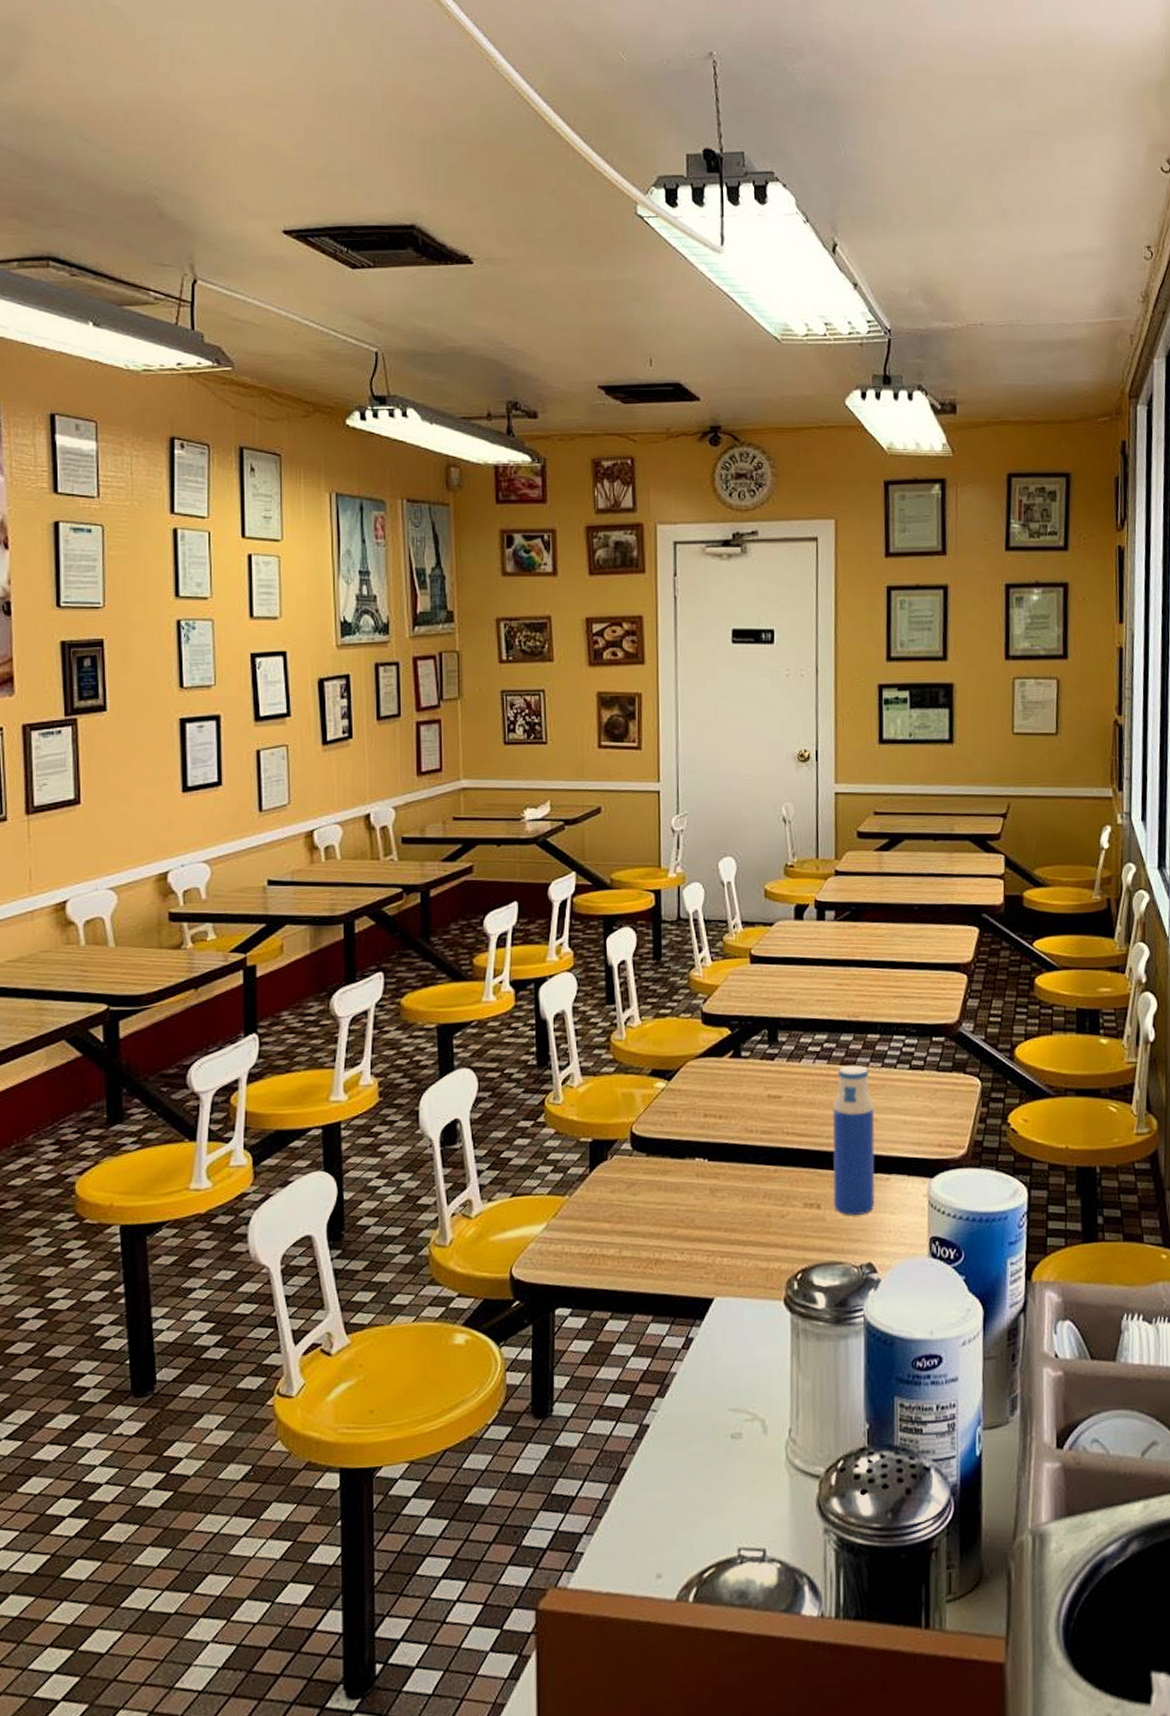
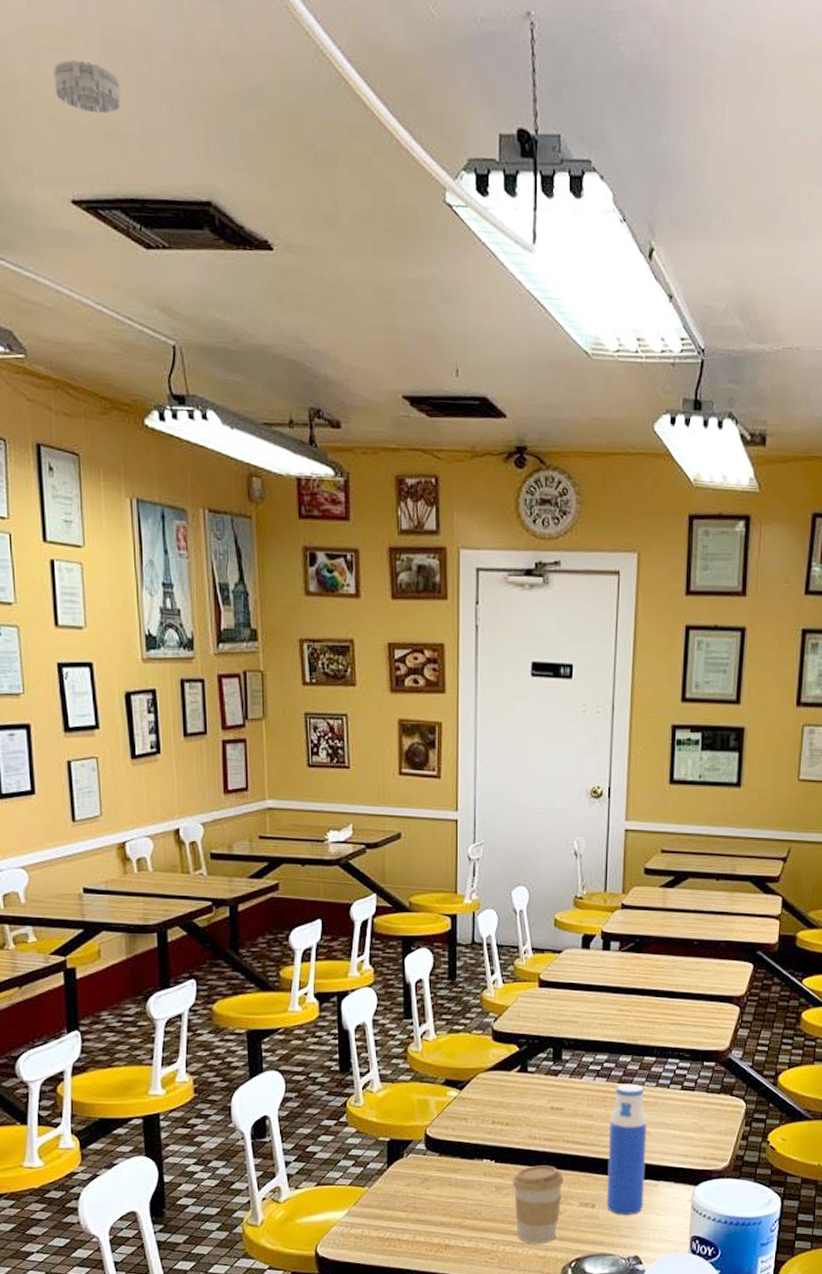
smoke detector: none [271,113,332,157] -> present [54,59,121,114]
coffee cup: none [727,1161,785,1253] -> present [512,1165,564,1243]

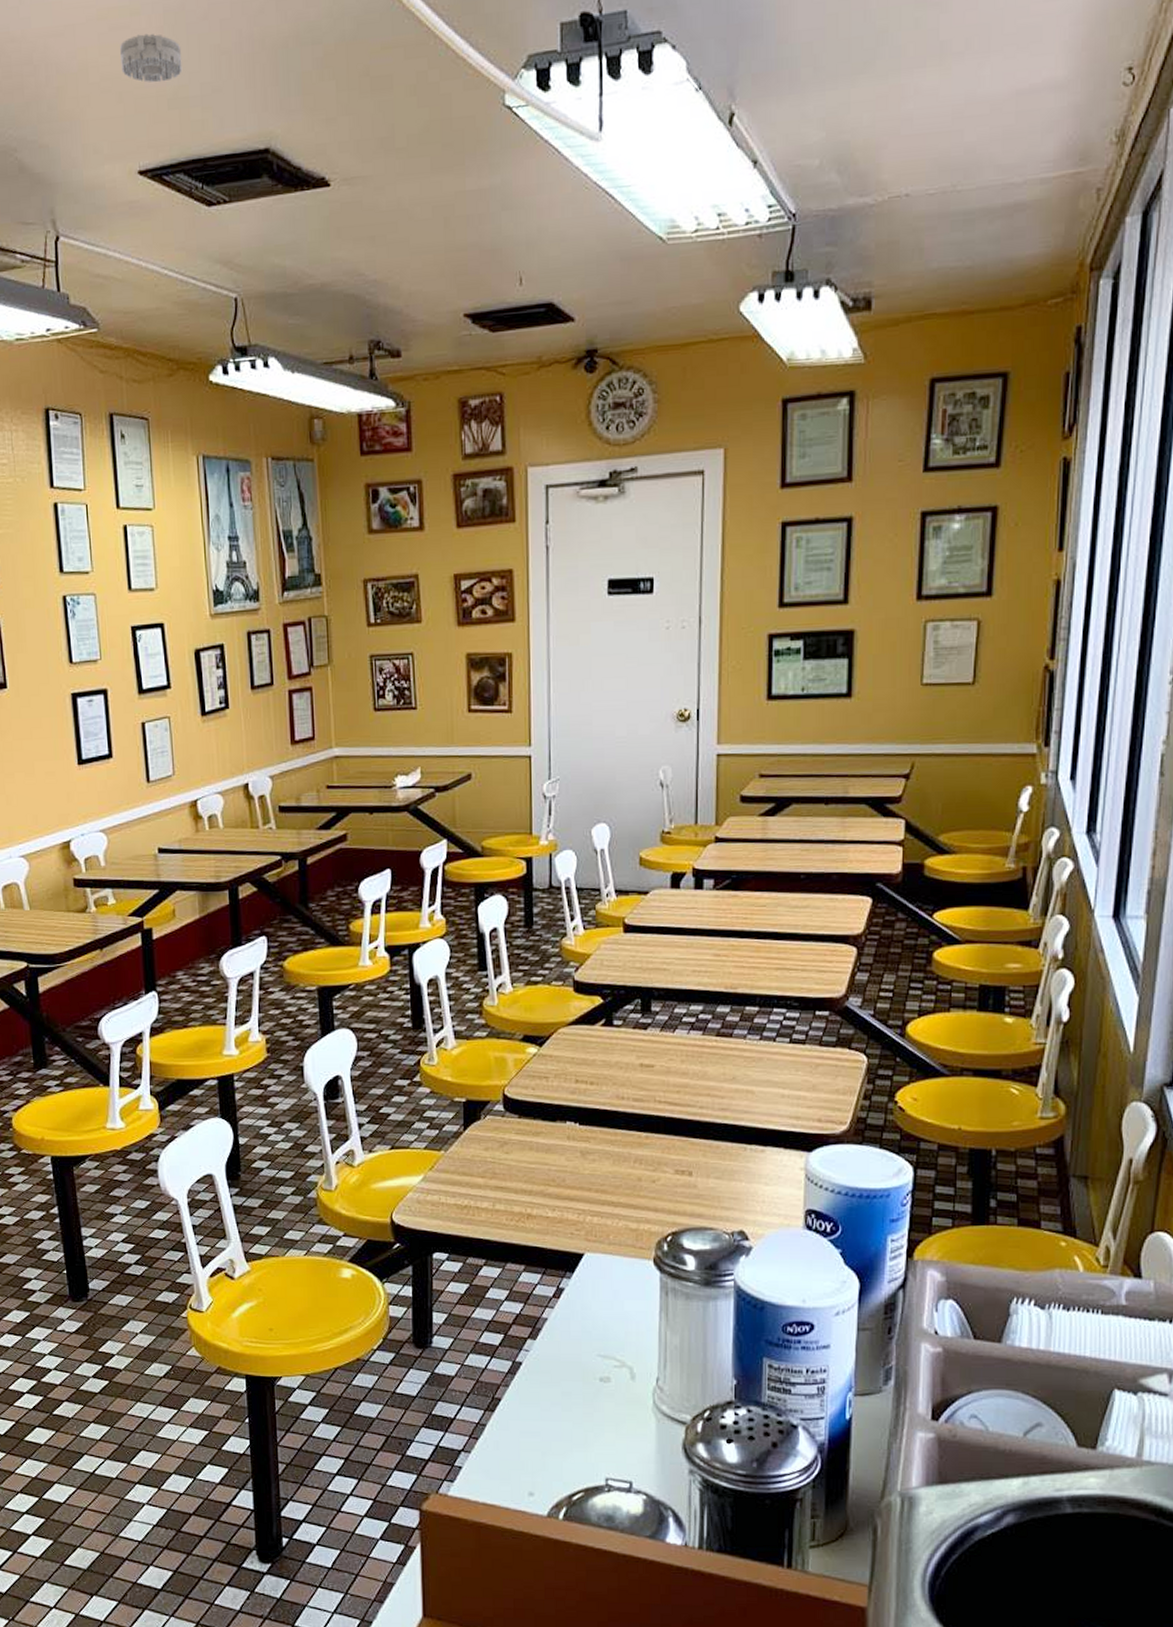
coffee cup: present [512,1165,564,1243] -> none [598,1128,656,1214]
water bottle: present [606,1083,648,1215] -> none [705,1036,751,1184]

